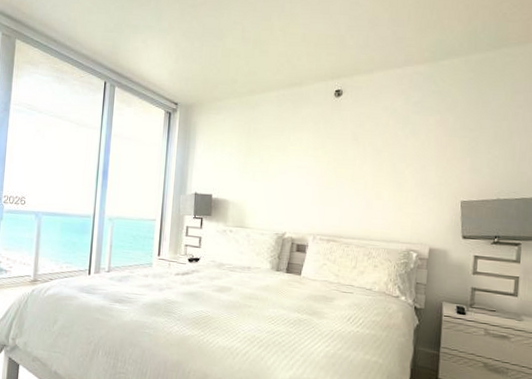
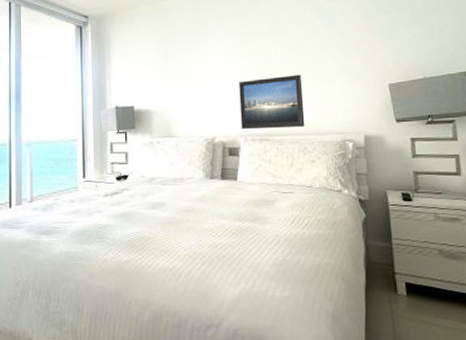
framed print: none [311,181,377,233] -> present [239,74,305,130]

